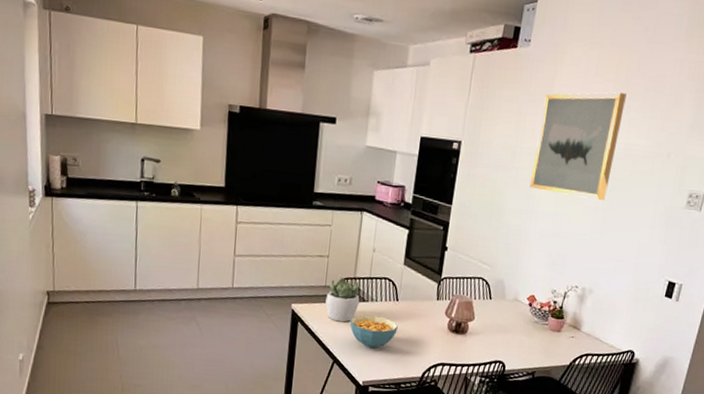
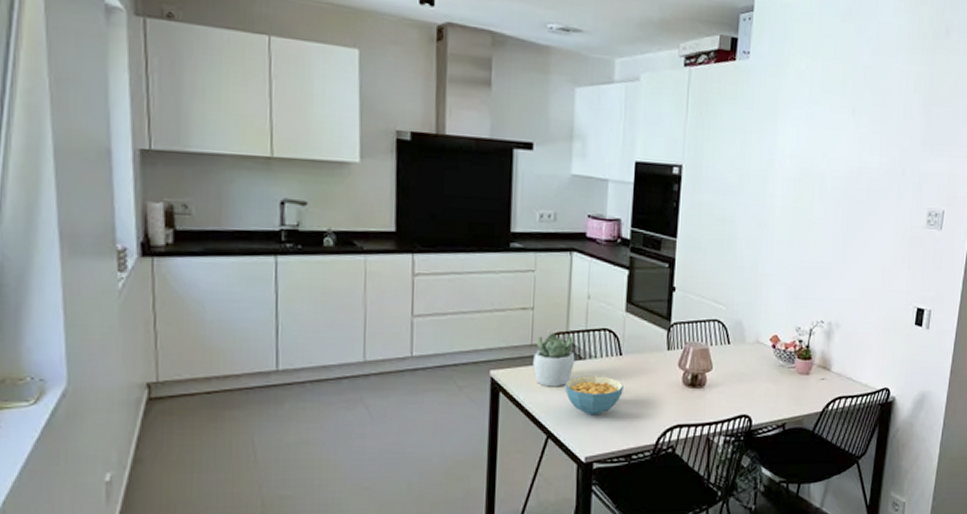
wall art: present [529,92,627,201] -> none [762,106,855,225]

